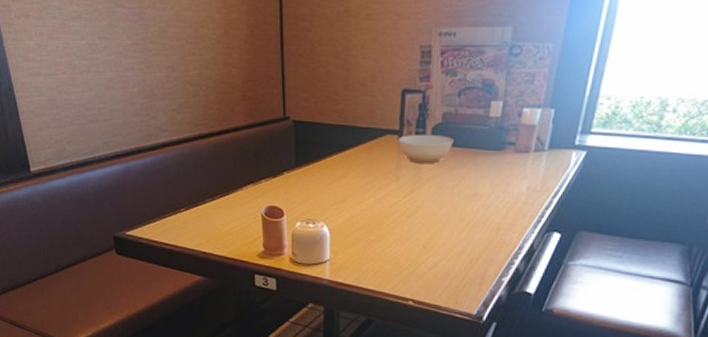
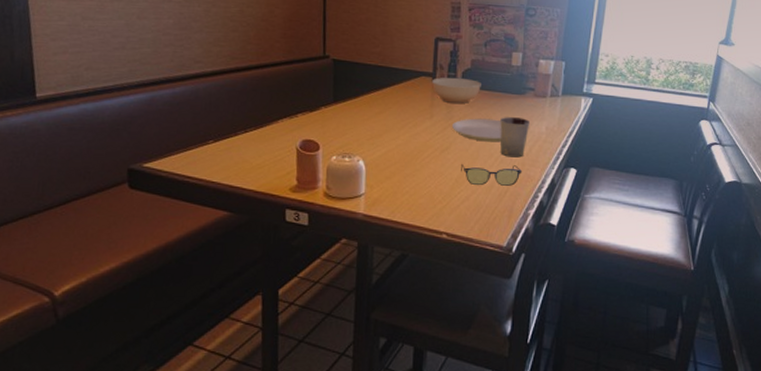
plate: none [419,179,476,205] -> present [451,118,502,143]
glasses: none [429,228,498,253] -> present [461,163,523,187]
cup: none [473,177,509,221] -> present [500,117,531,158]

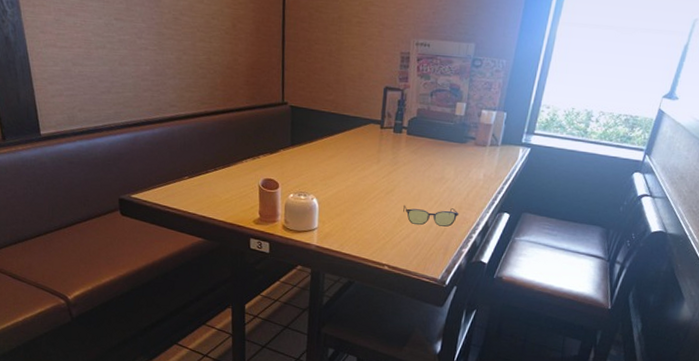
bowl: present [431,77,481,103] -> none [379,125,426,150]
plate: present [451,118,502,143] -> none [396,164,443,187]
cup: present [500,117,531,158] -> none [440,164,470,202]

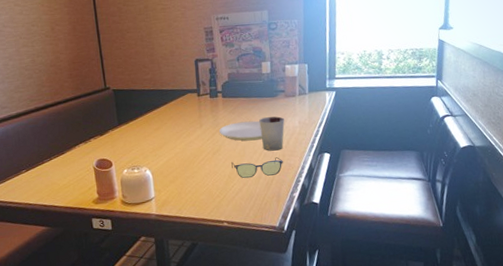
plate: none [396,164,443,187] -> present [218,120,262,141]
cup: none [440,164,470,202] -> present [259,116,285,151]

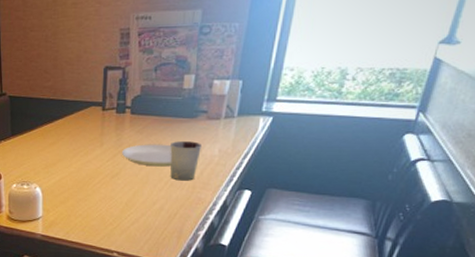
glasses: present [231,157,284,179] -> none [131,188,193,210]

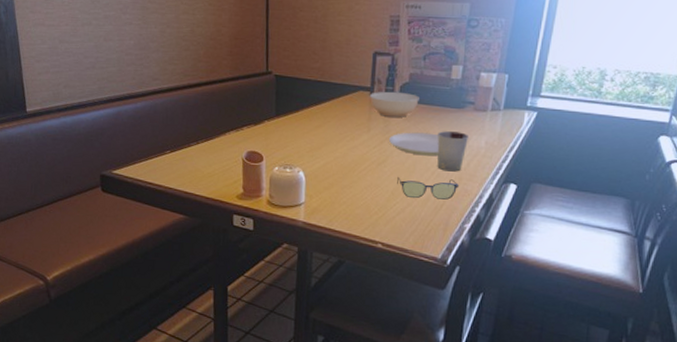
bowl: none [101,105,151,130] -> present [369,91,419,117]
glasses: none [131,188,193,210] -> present [397,176,460,201]

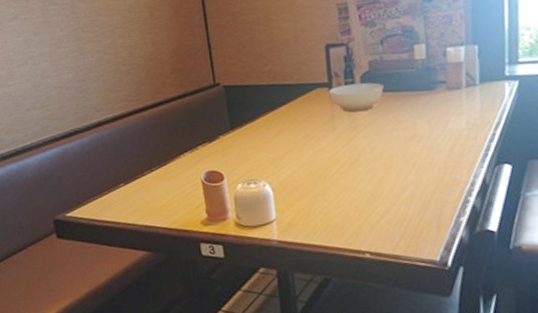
plate: present [388,132,439,157] -> none [357,121,416,148]
glasses: present [397,176,460,201] -> none [374,169,446,198]
cup: present [437,131,470,172] -> none [411,115,447,161]

